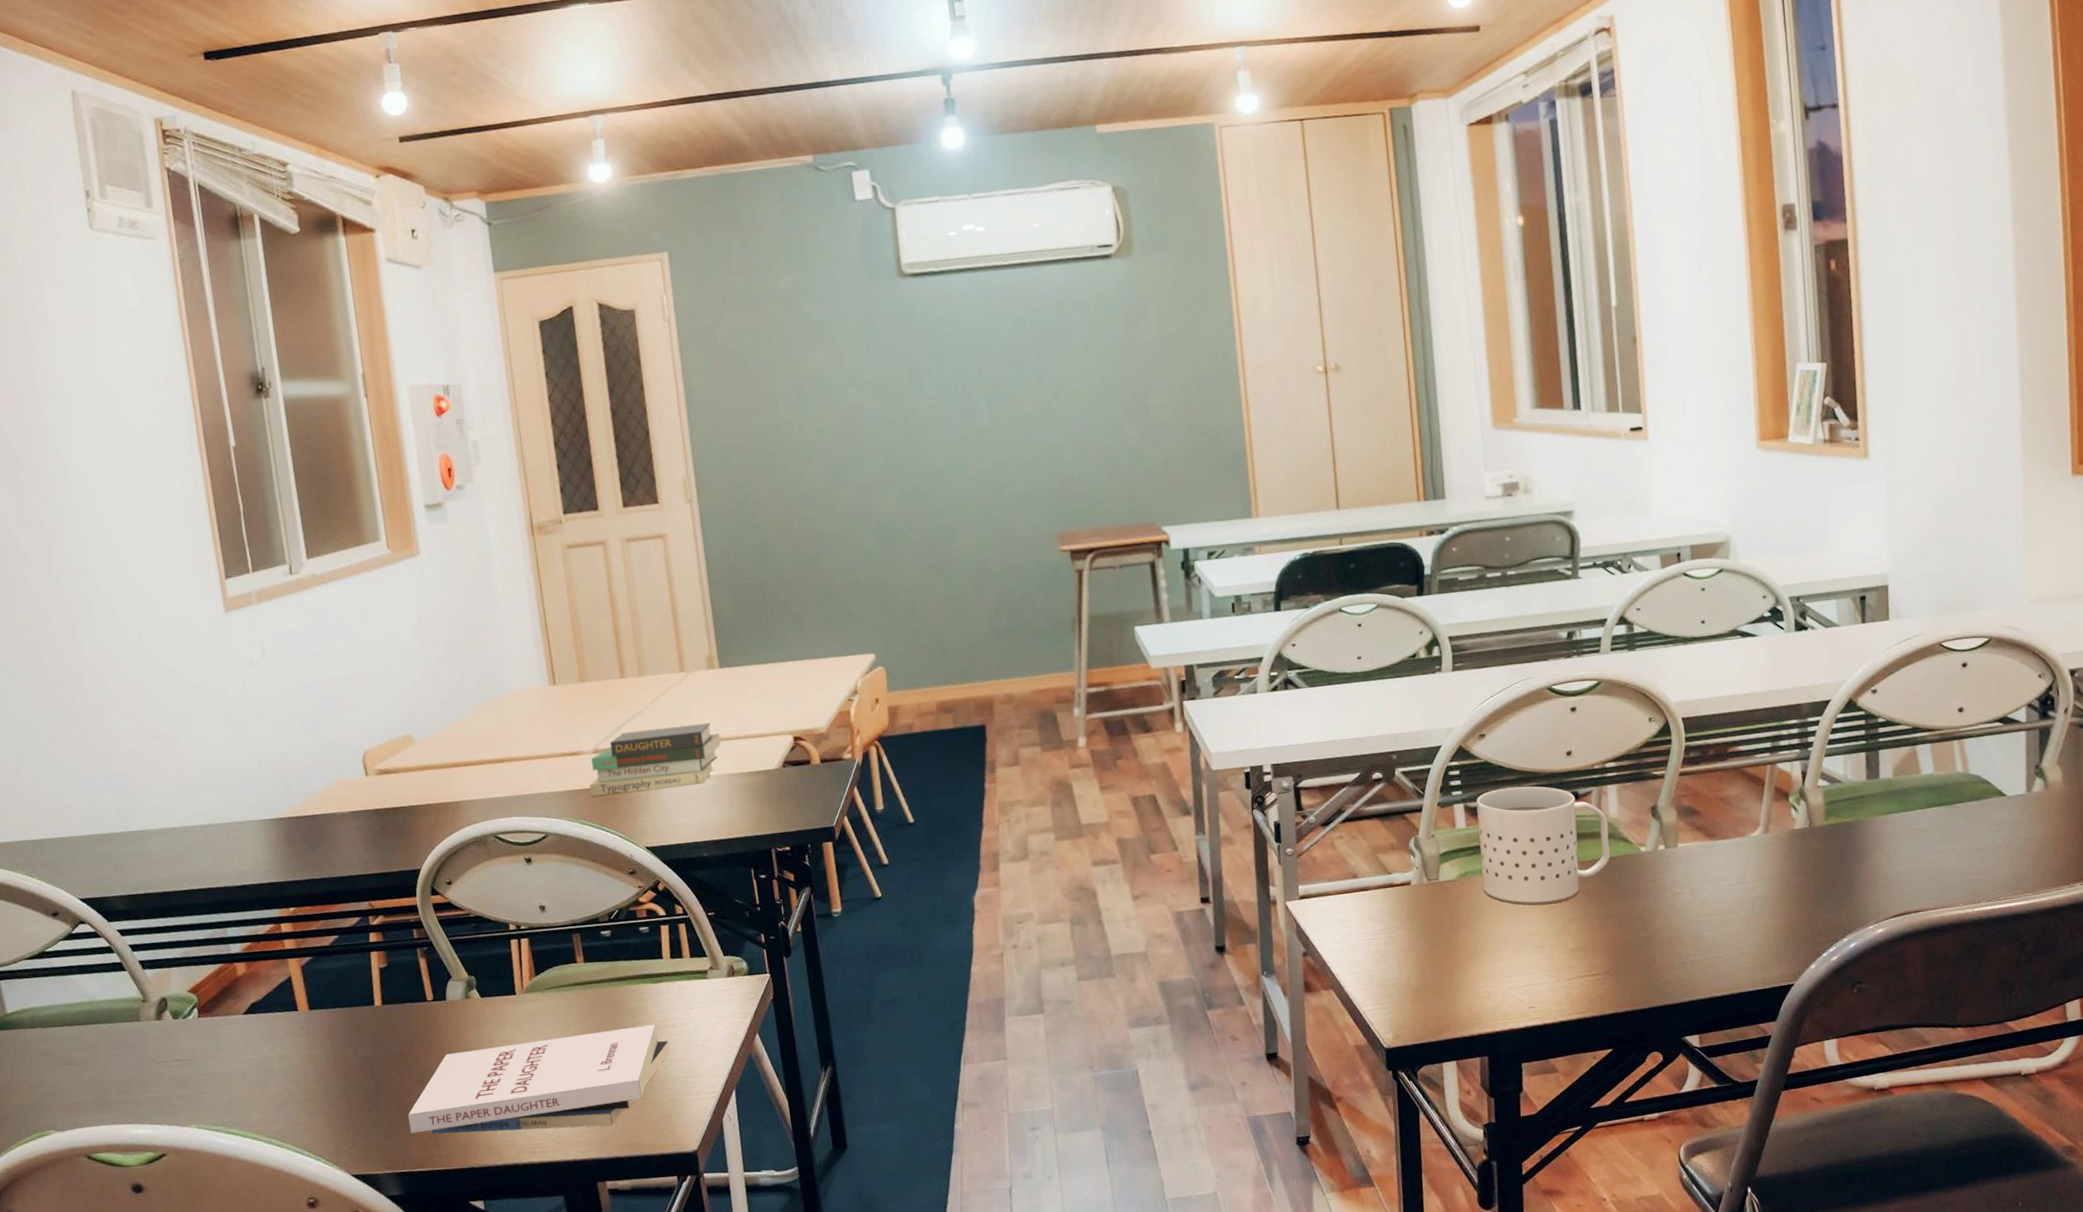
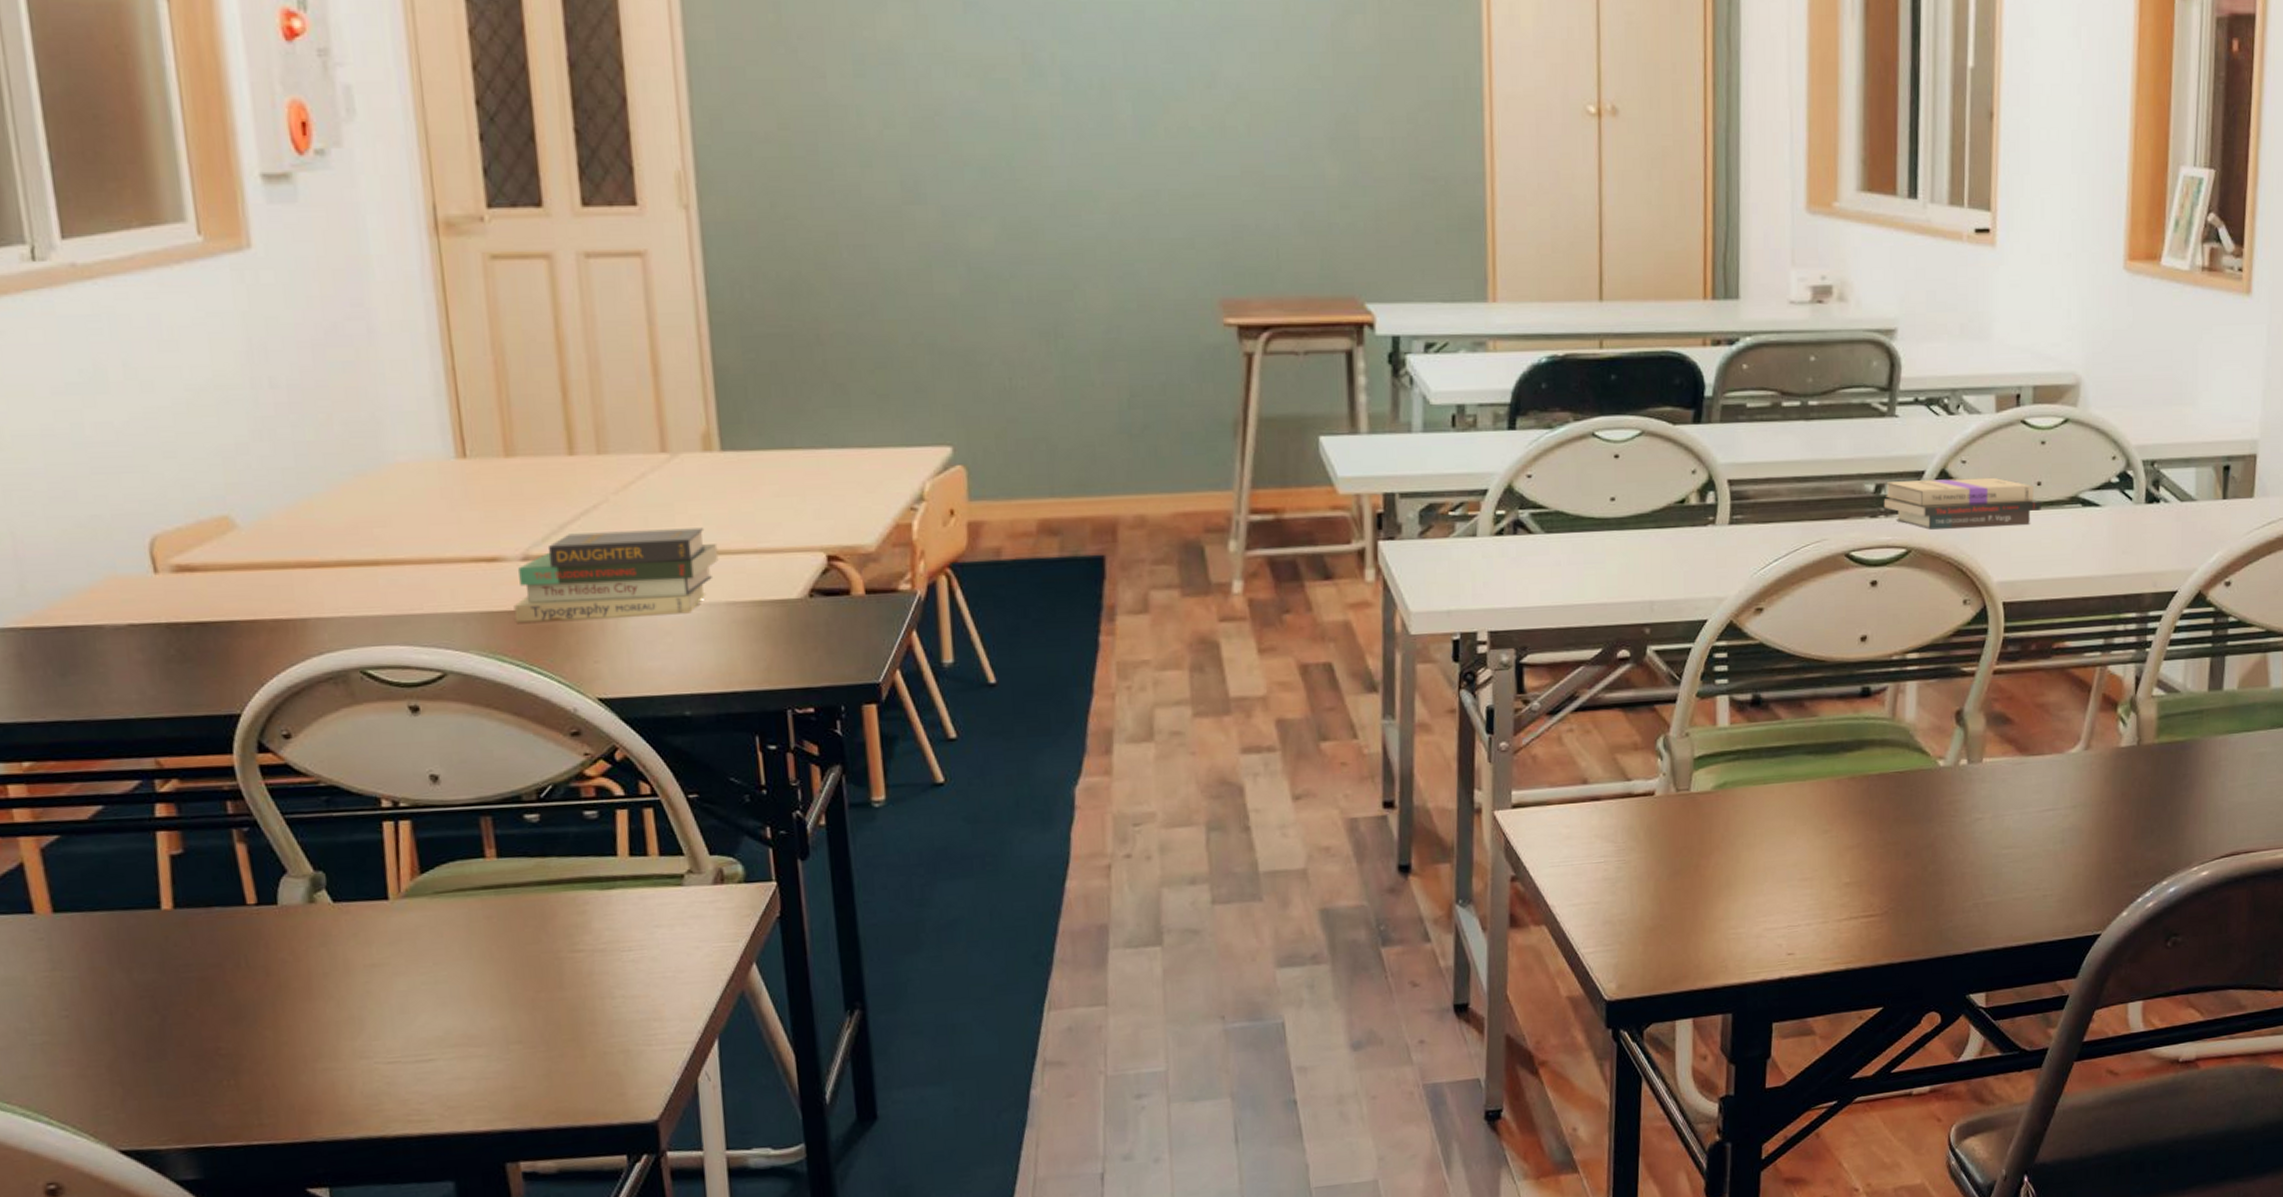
books: present [407,1024,670,1134] -> none [211,946,624,1094]
mug: present [1476,786,1611,906] -> none [1744,677,1903,828]
books: none [1575,619,1707,665] -> present [1883,477,2041,531]

